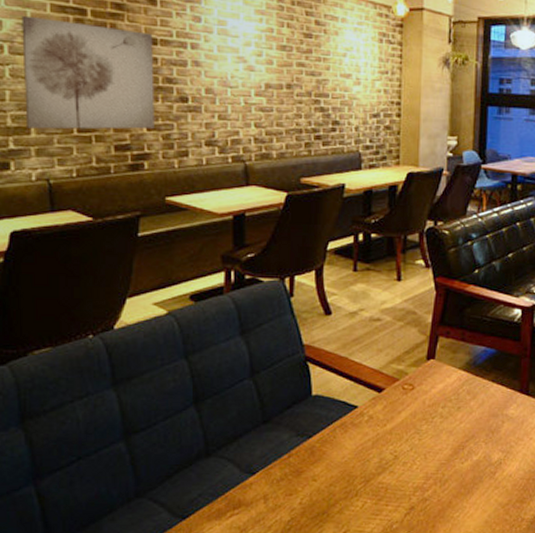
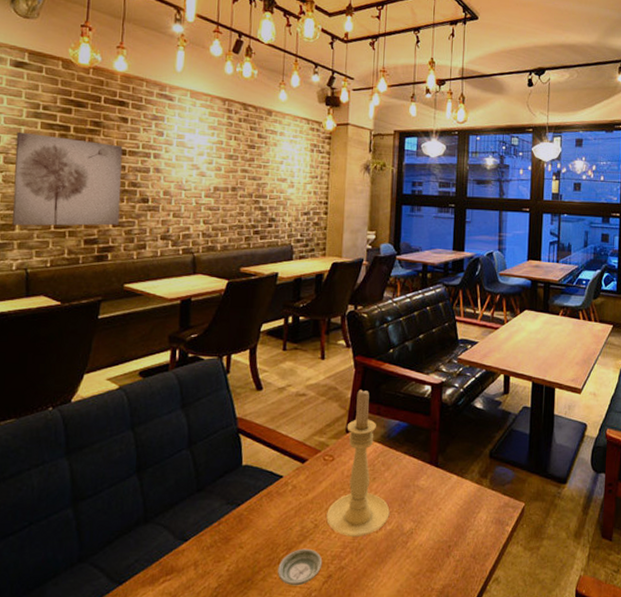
saucer: none [355,480,404,518] -> present [278,548,323,586]
candle holder: none [407,313,476,468] -> present [326,389,390,537]

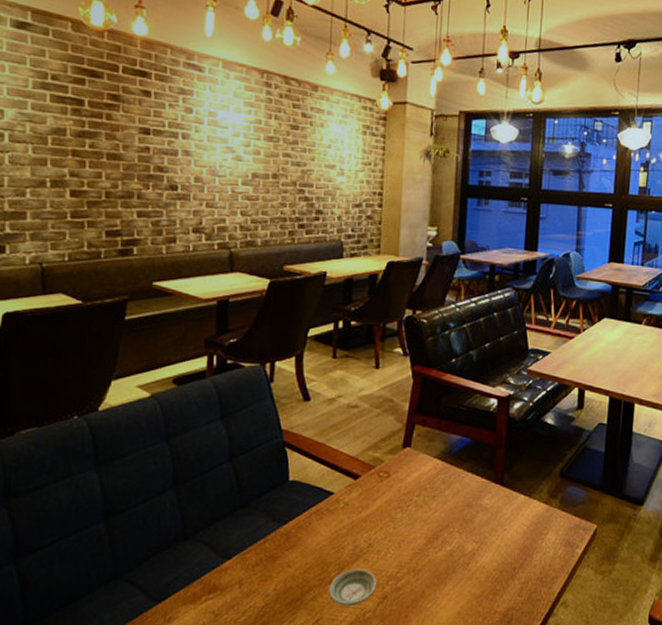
wall art: present [12,131,123,226] -> none [21,105,146,216]
candle holder: present [326,389,390,537] -> none [381,402,450,557]

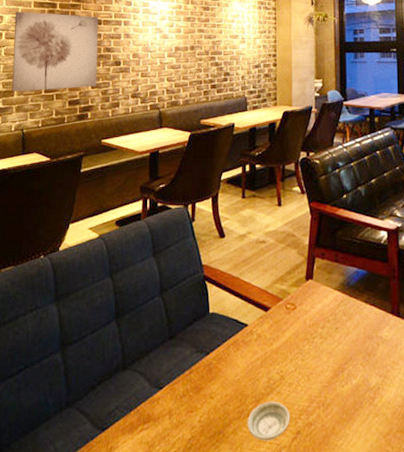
wall art: none [21,105,146,216] -> present [12,11,99,92]

